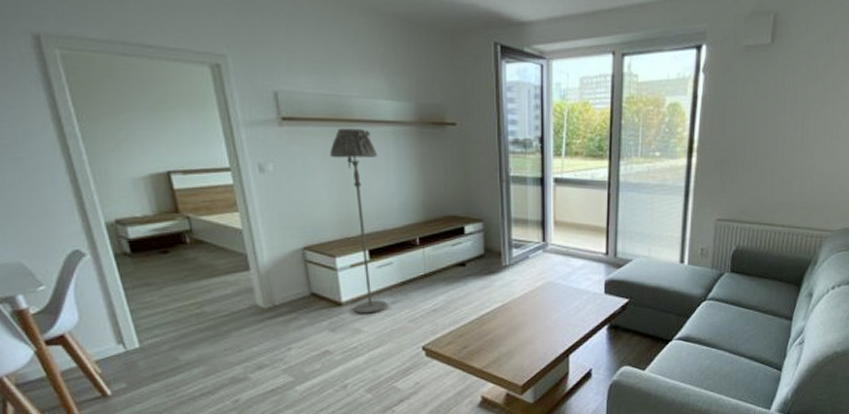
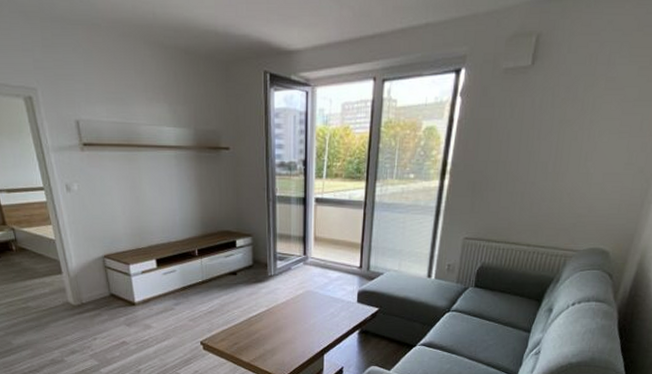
floor lamp: present [329,128,387,314] -> none [123,153,172,313]

